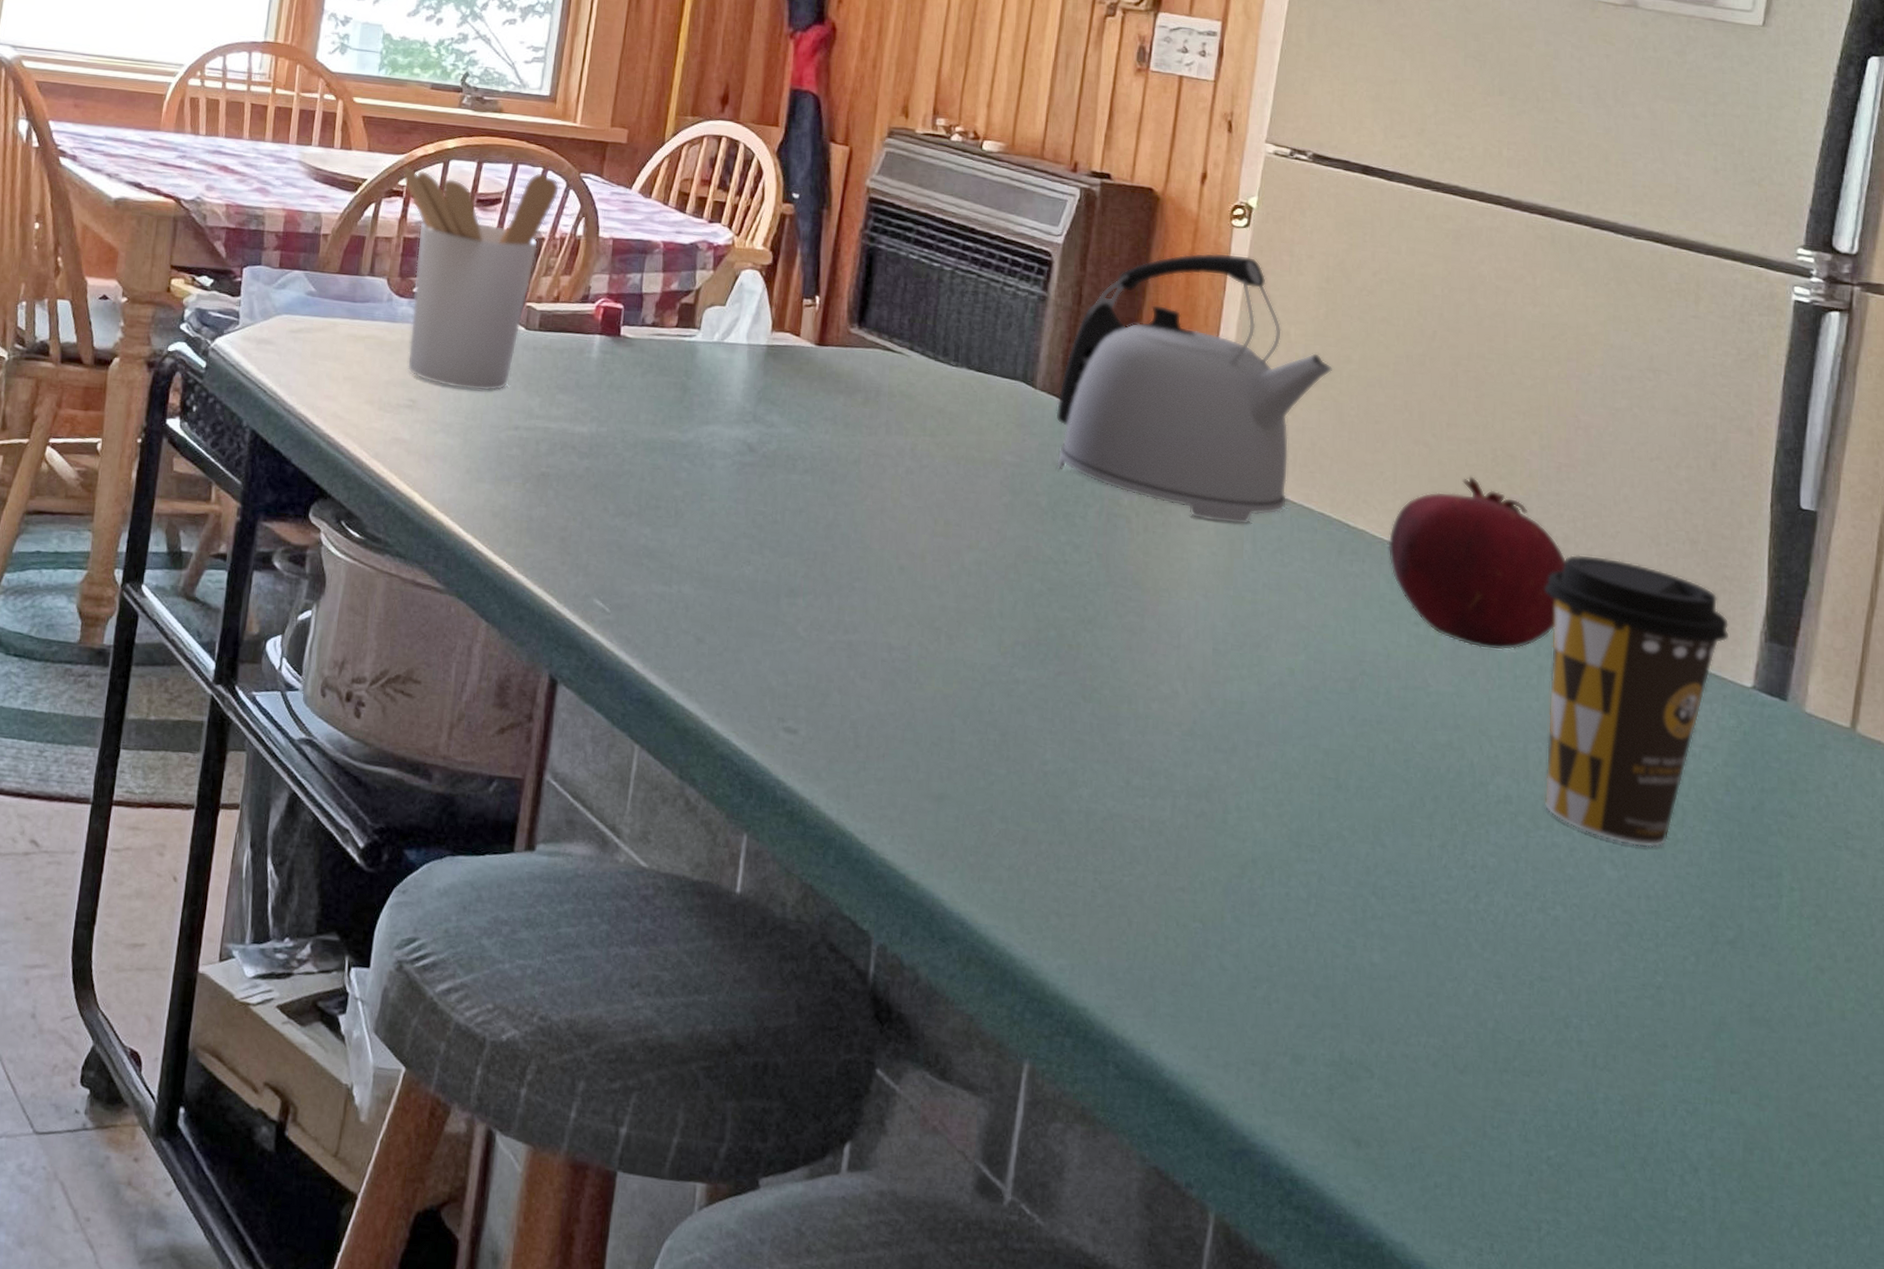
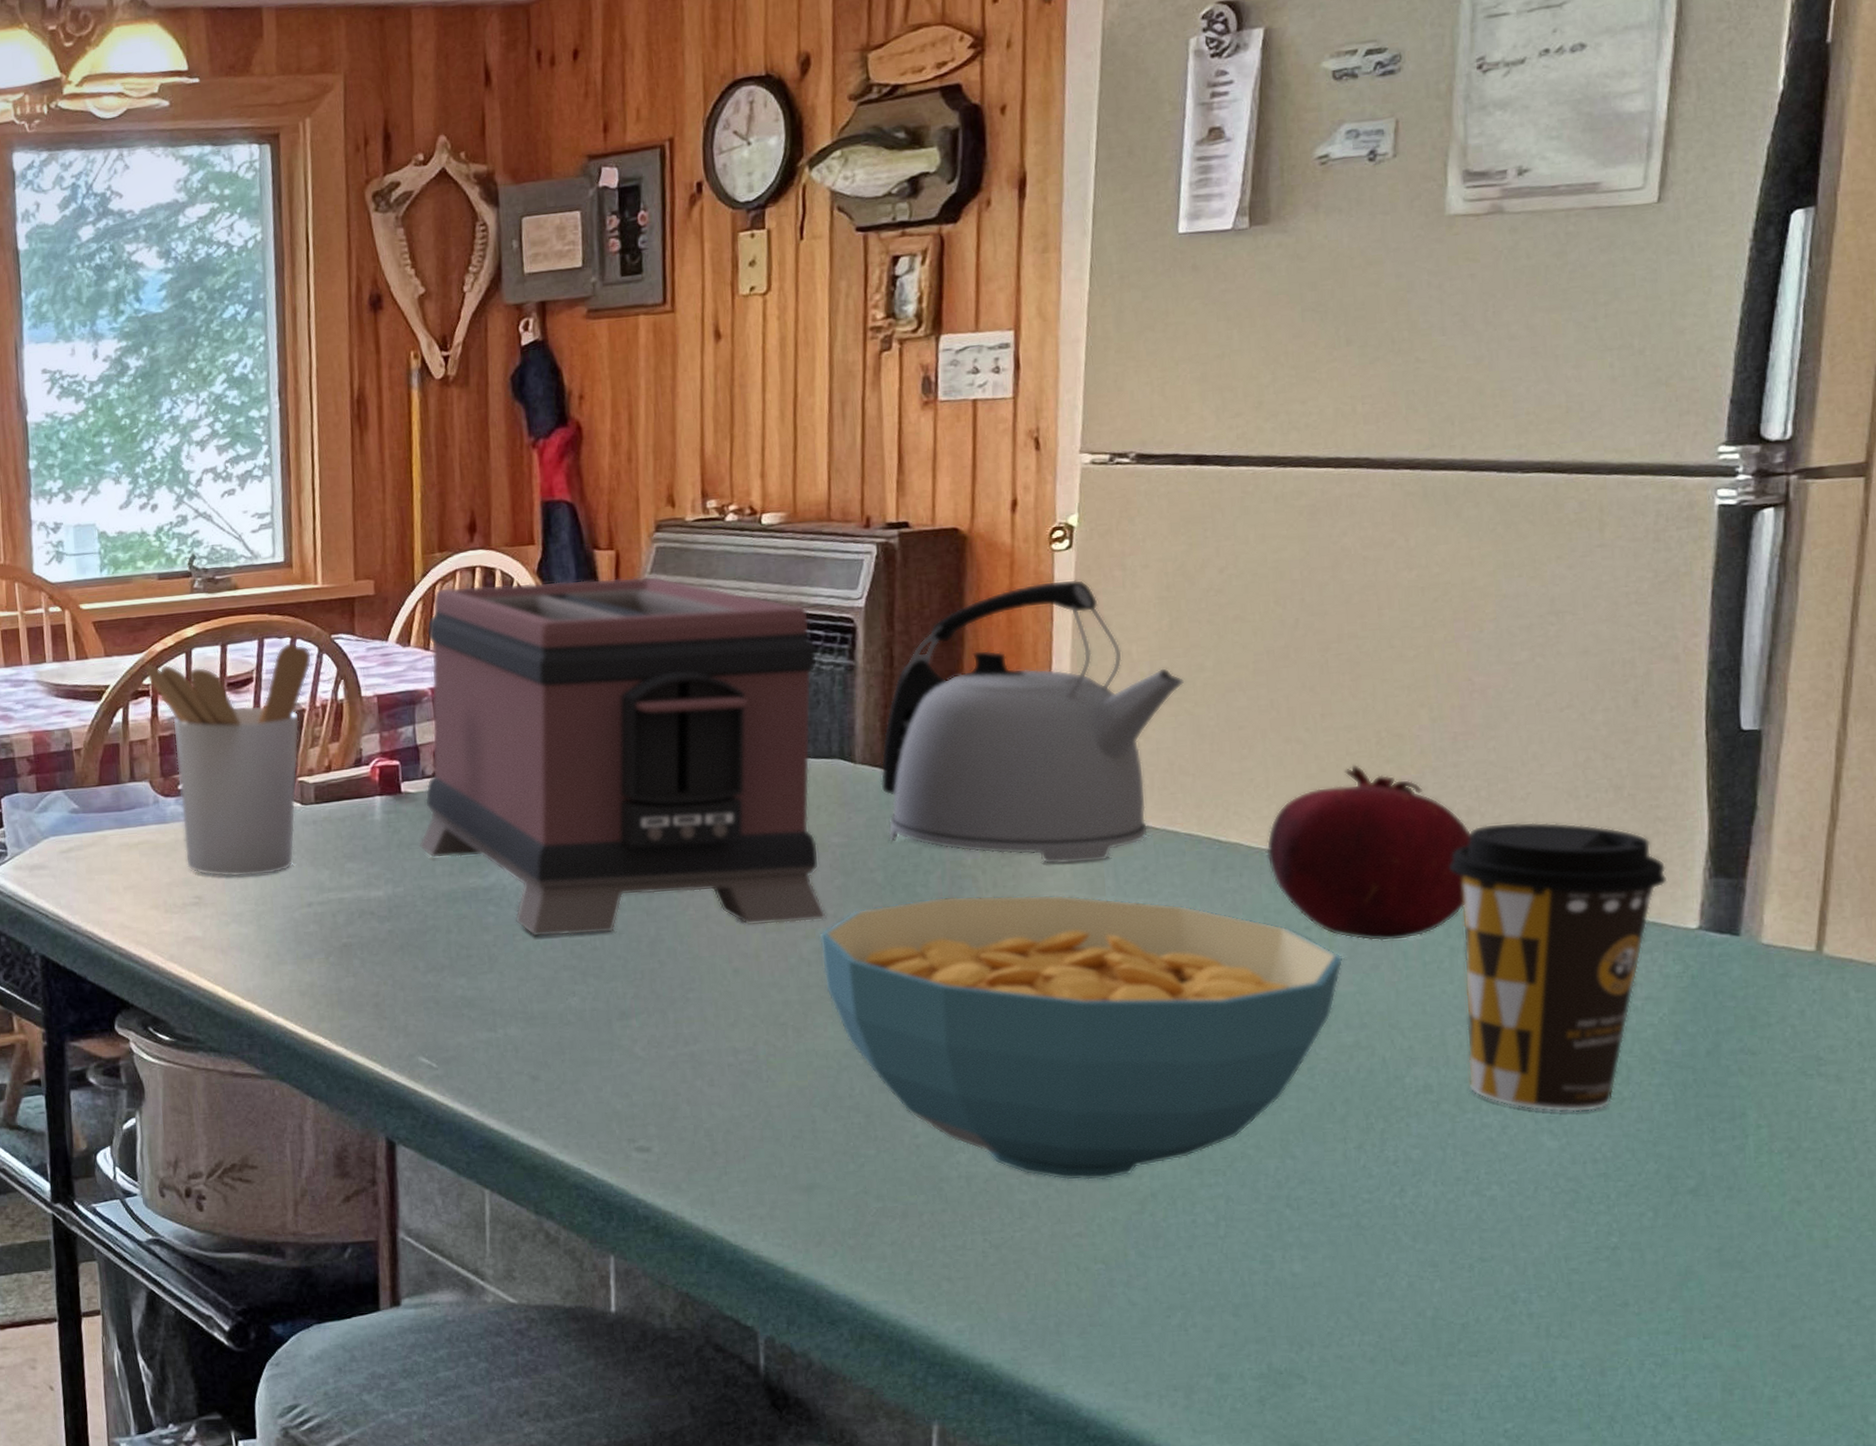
toaster: none [628,151,1016,533] -> present [418,576,827,937]
cereal bowl: none [980,529,1445,839] -> present [819,894,1344,1181]

